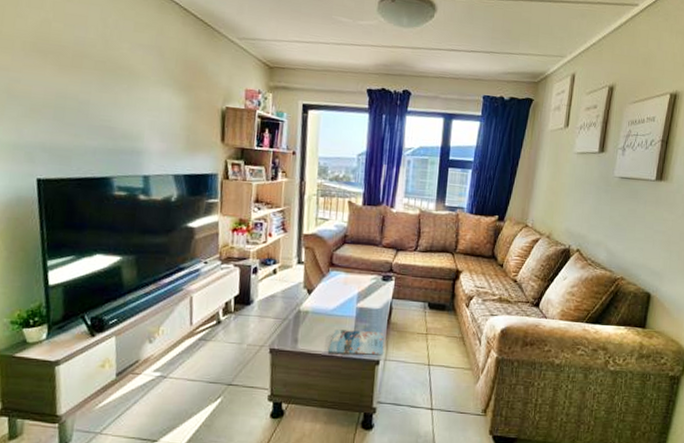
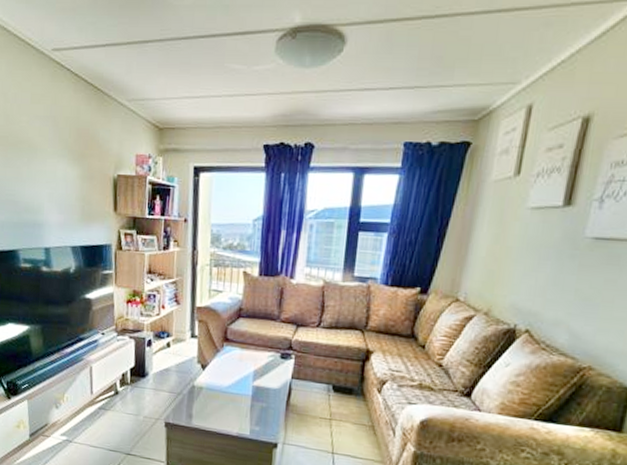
magazine: present [328,329,384,356] -> none [223,407,283,439]

